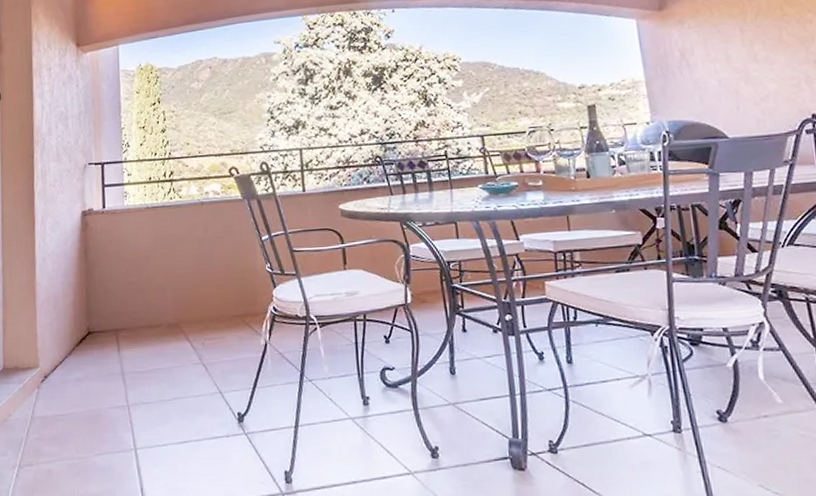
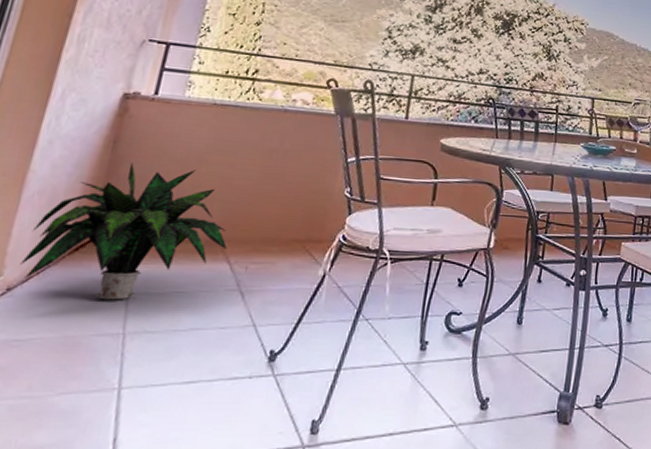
potted plant: none [48,266,185,380] -> present [20,162,228,301]

